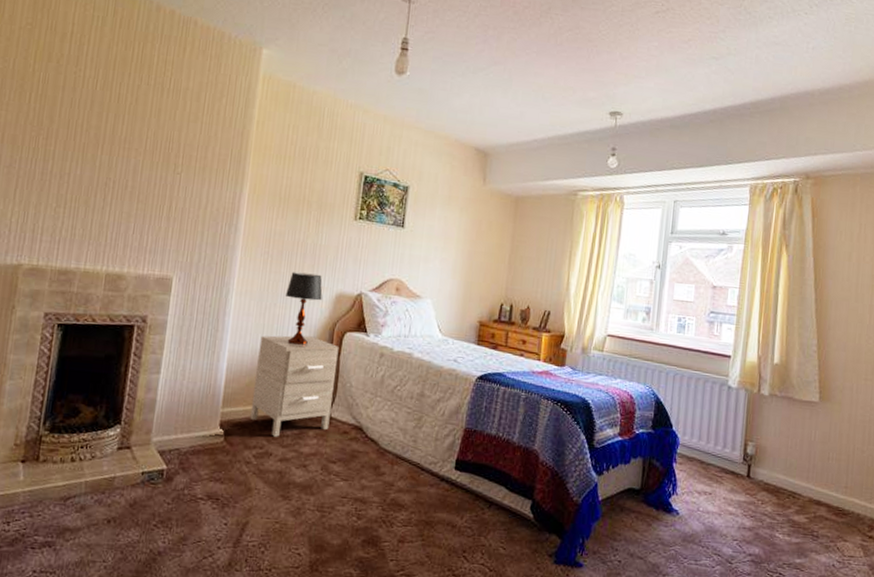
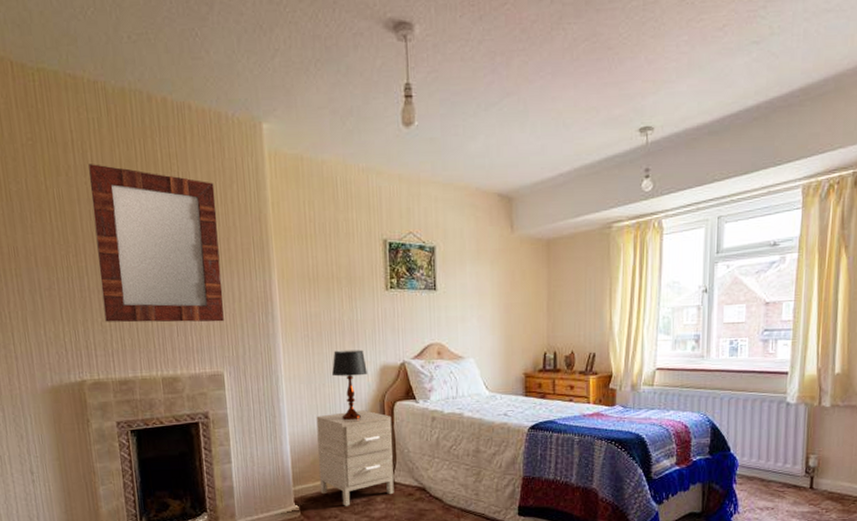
home mirror: none [60,56,204,226] -> present [89,164,224,323]

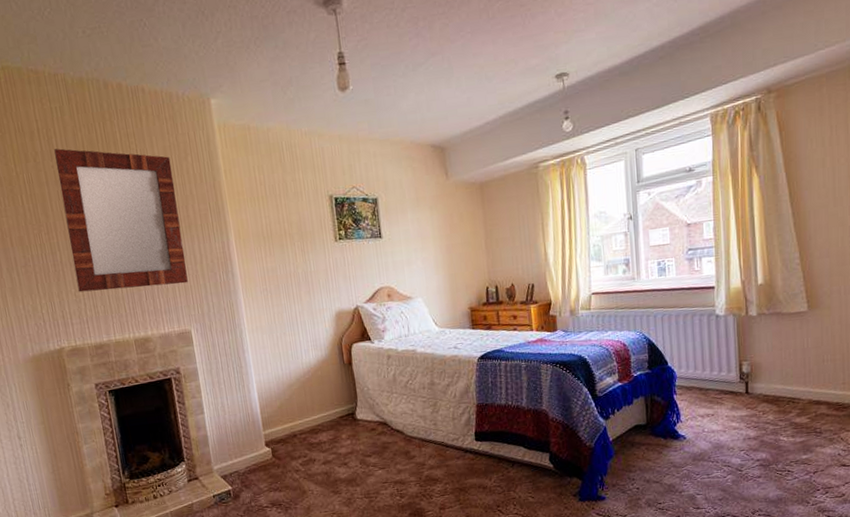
nightstand: present [316,410,394,506] -> none [280,354,358,445]
table lamp: present [332,350,367,420] -> none [291,298,324,365]

